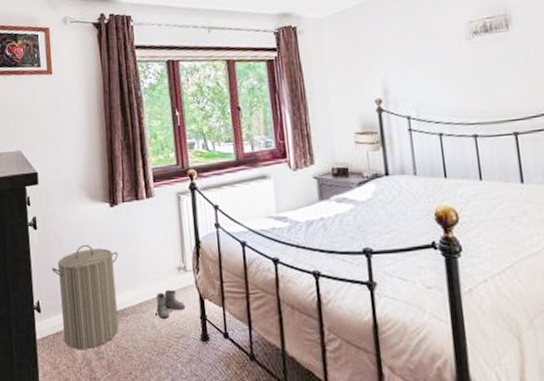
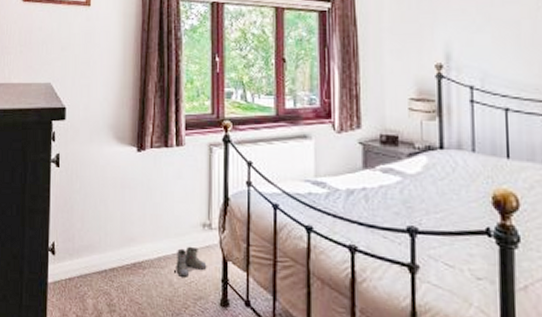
laundry hamper: present [51,244,119,349] -> none [70,188,141,300]

